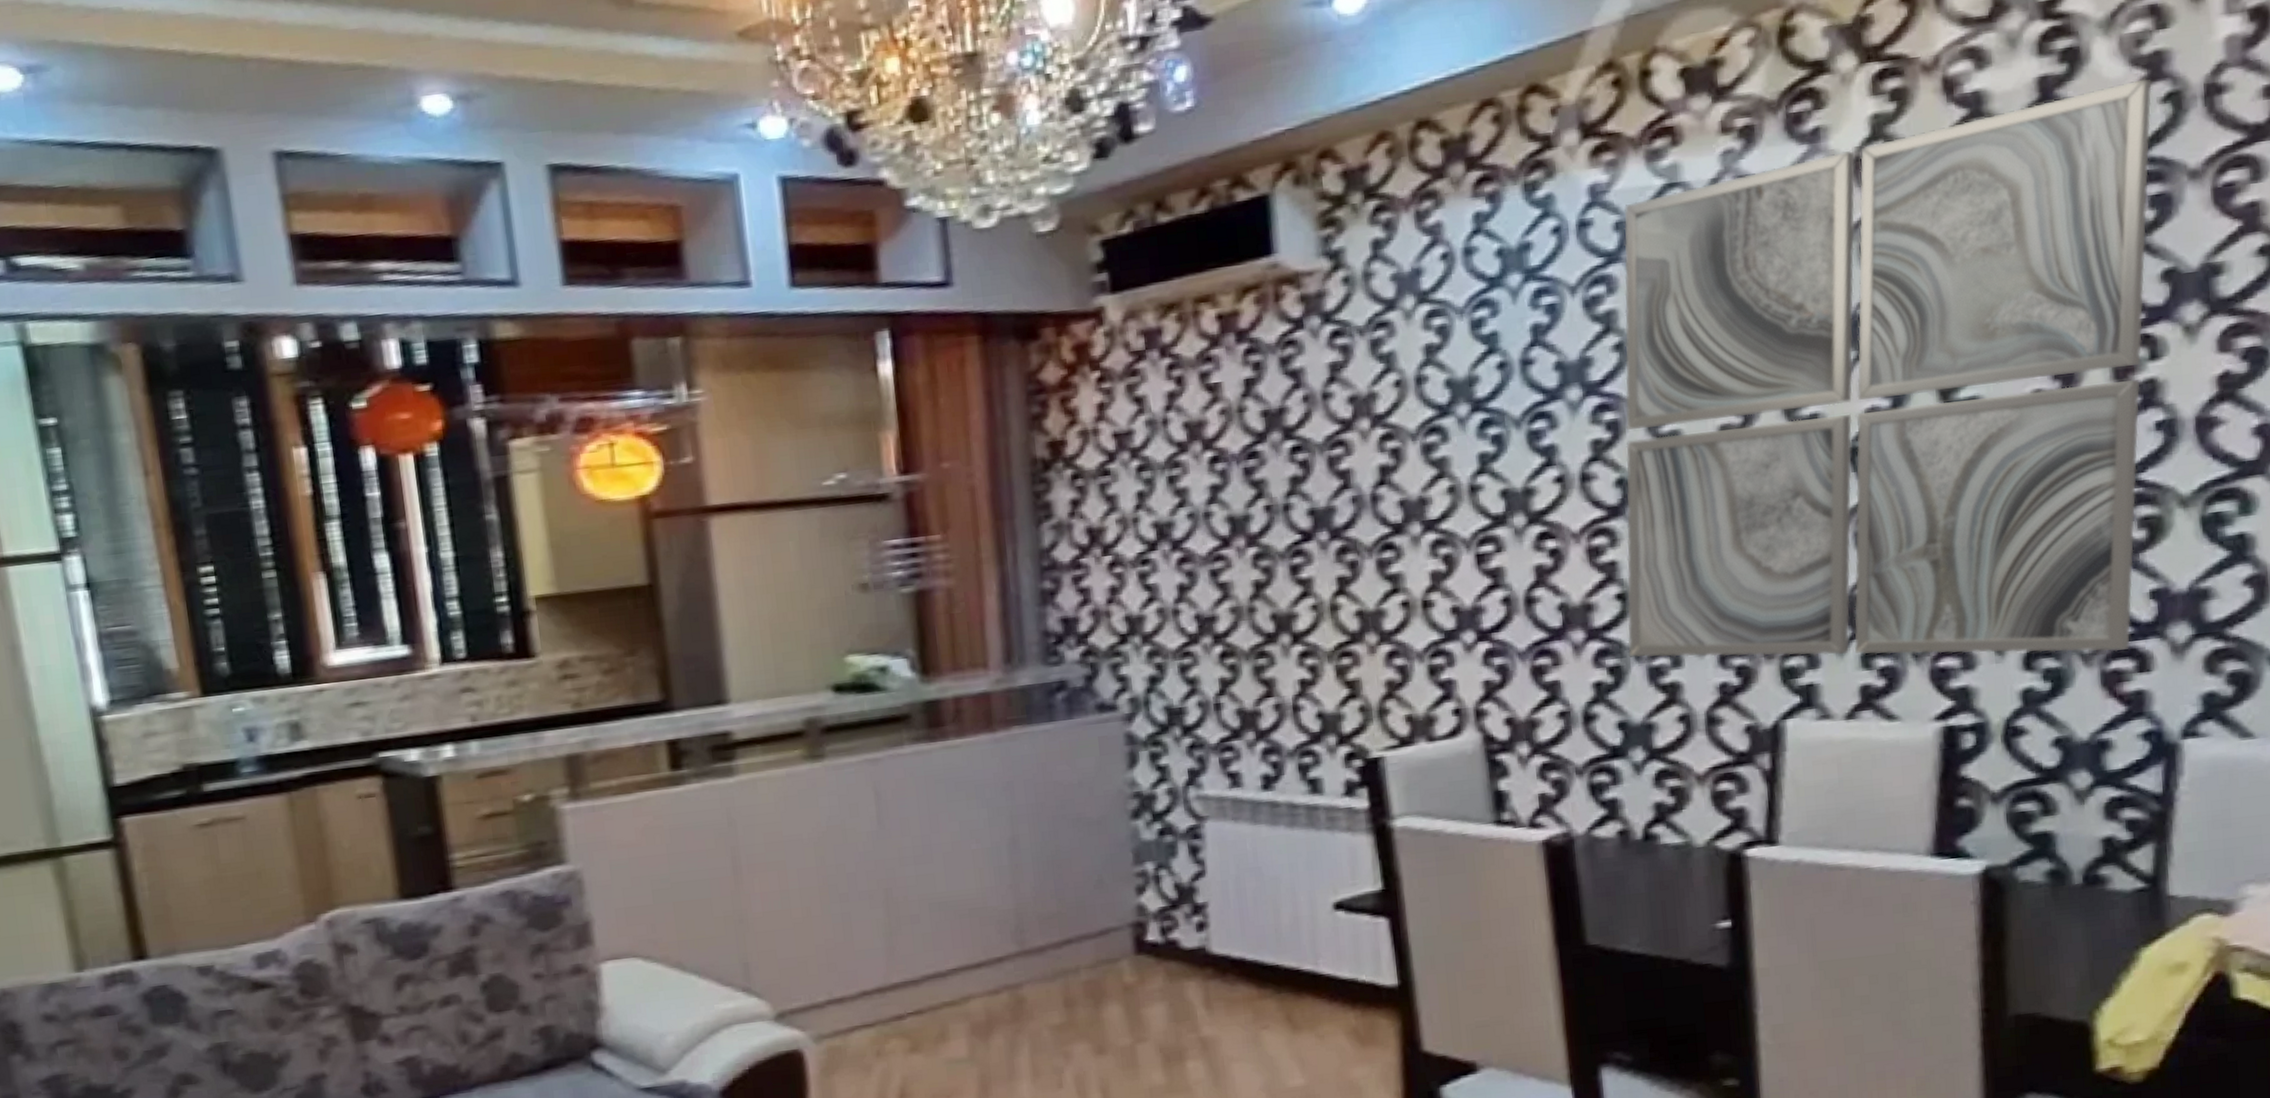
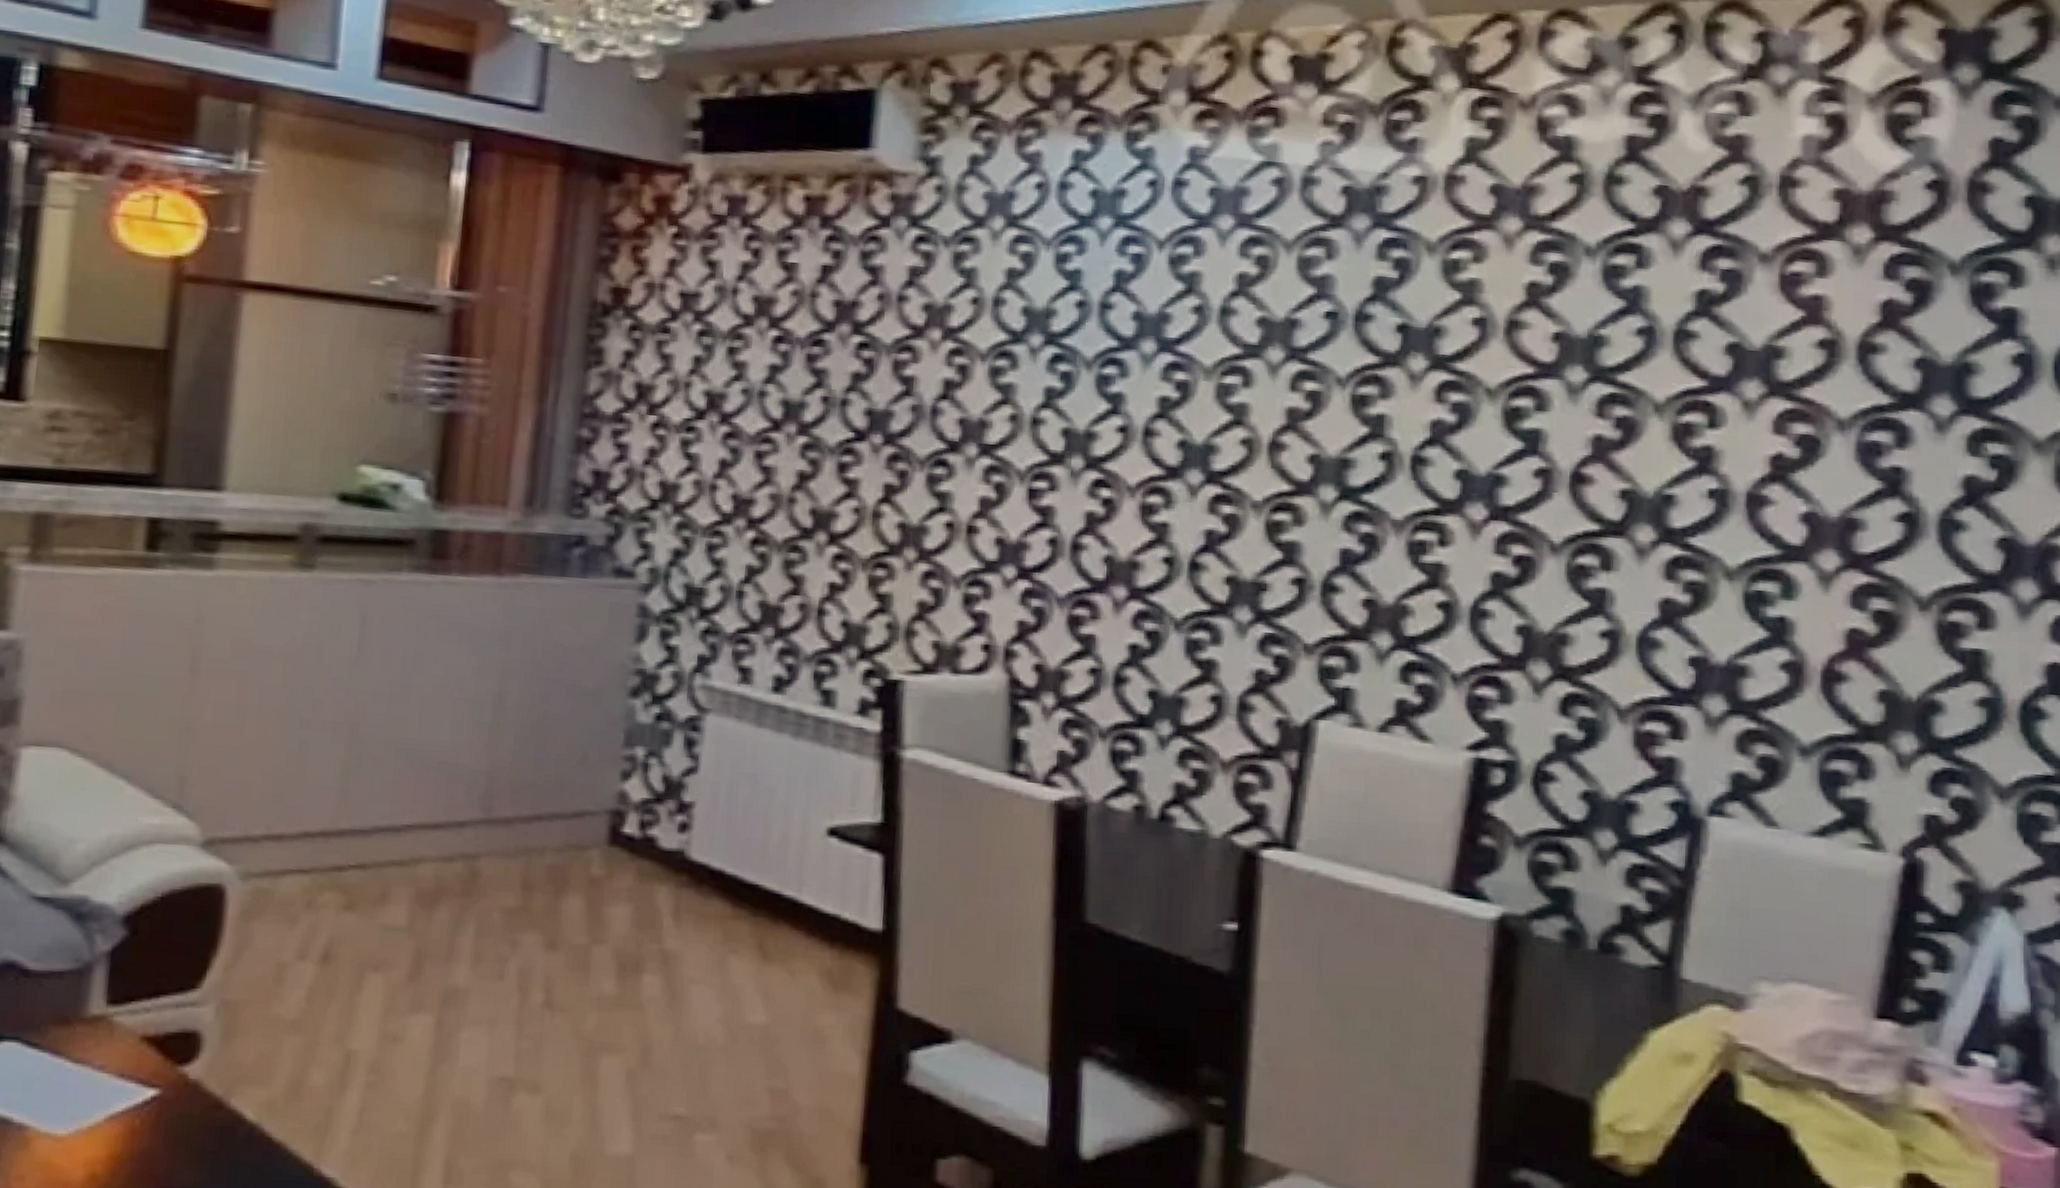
wall art: present [1623,77,2152,658] -> none [1168,157,1732,713]

